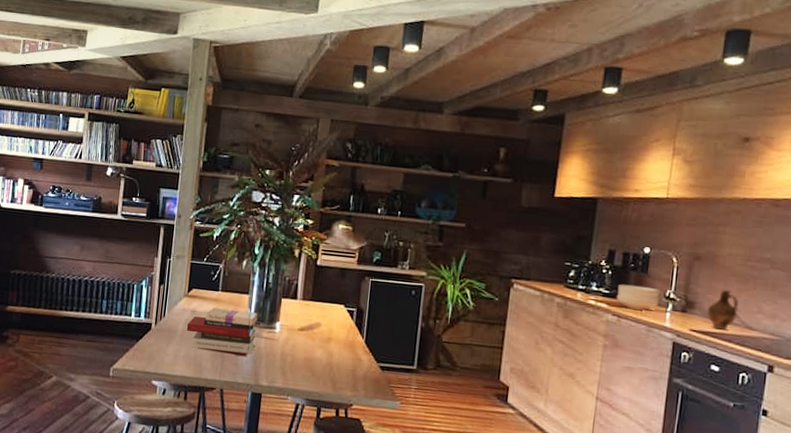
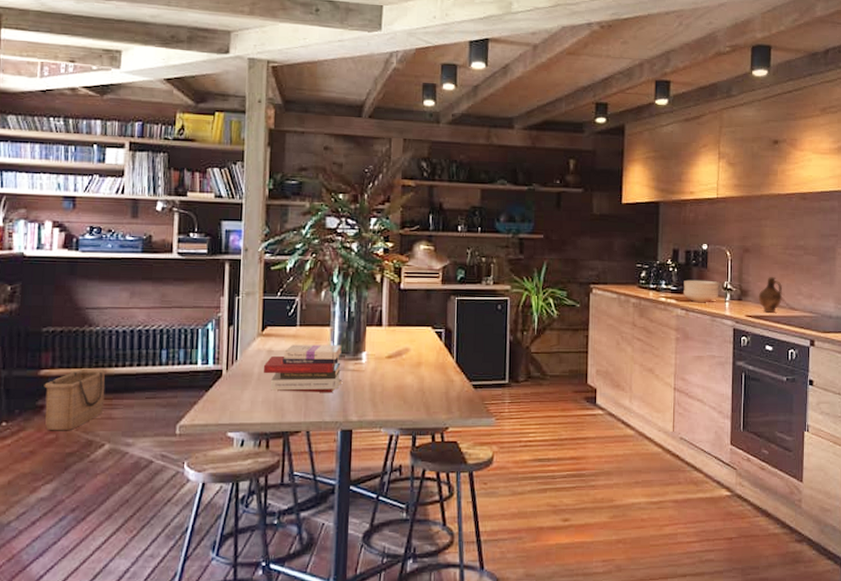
basket: none [8,309,59,361] -> present [44,368,108,431]

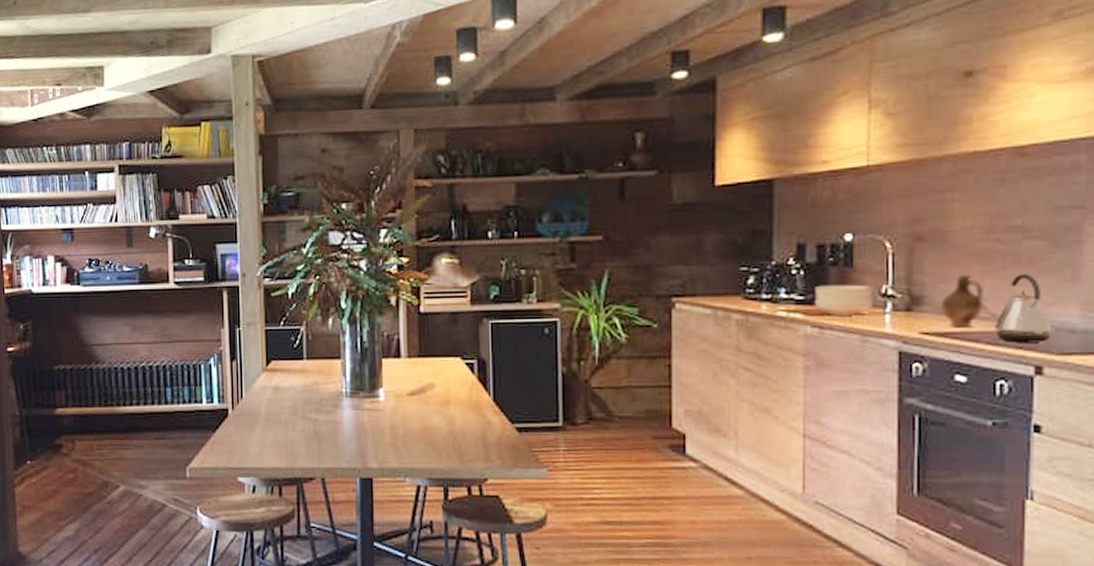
basket: present [44,368,108,431] -> none [60,407,117,471]
books: present [263,344,342,392] -> none [270,380,357,435]
kettle: none [789,278,820,324] -> present [995,274,1053,342]

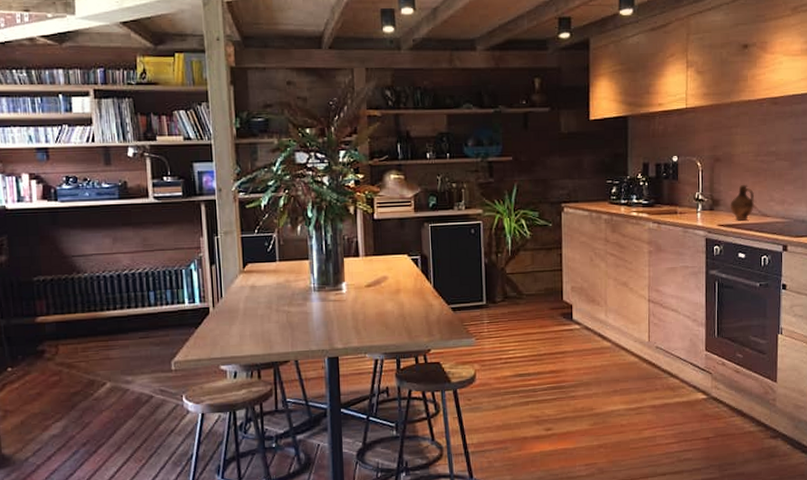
bowl: present [815,284,874,317] -> none [655,192,691,215]
kettle: present [995,274,1053,342] -> none [761,184,792,230]

